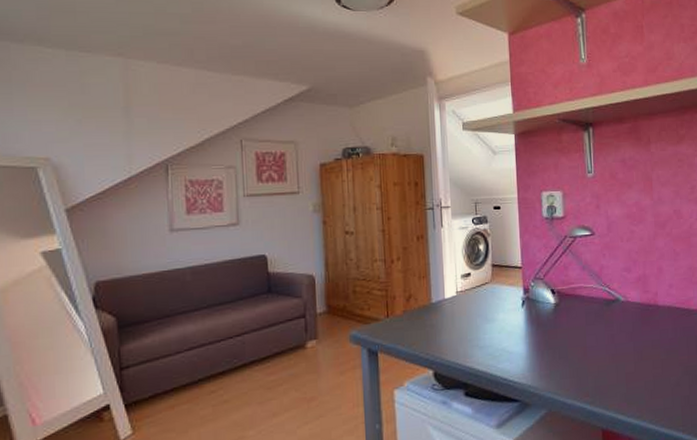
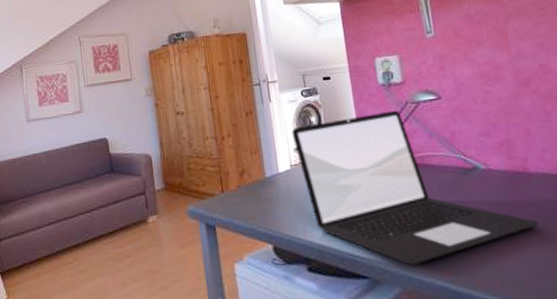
laptop: none [460,243,662,388] -> present [291,110,540,265]

